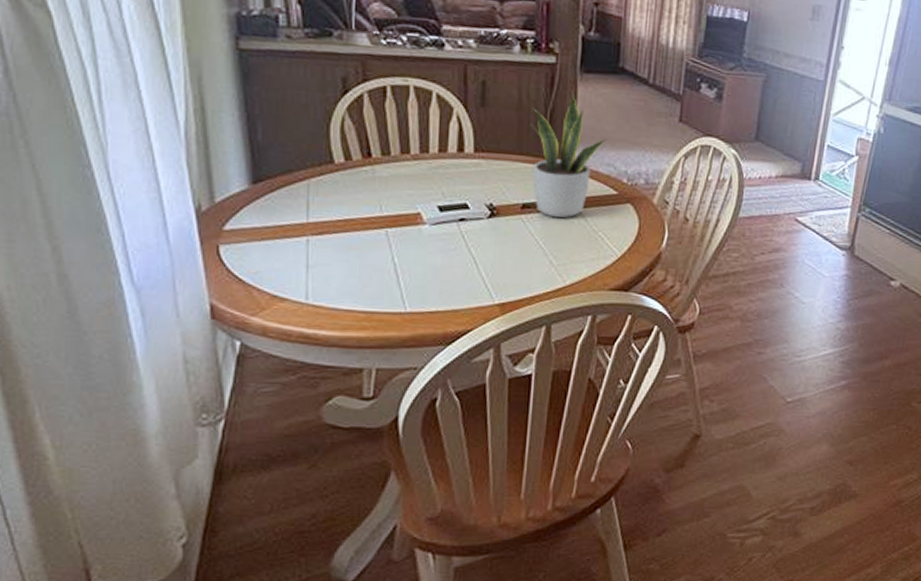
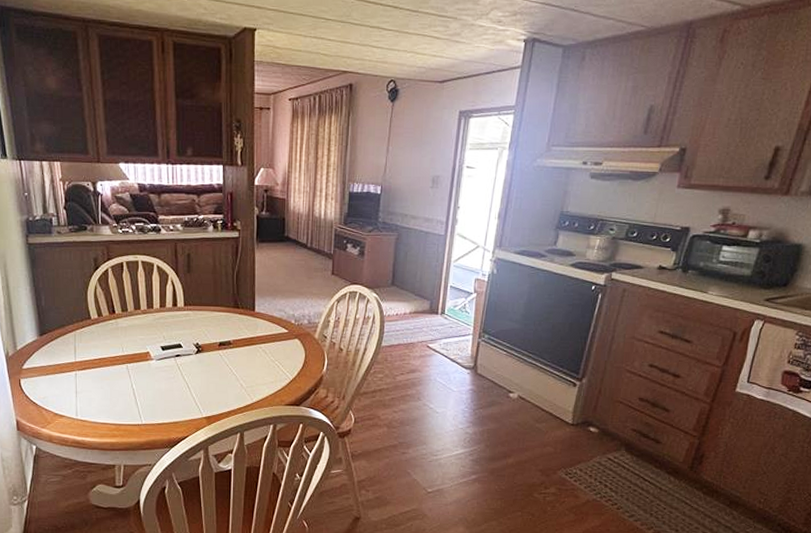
potted plant: present [529,91,607,218] -> none [222,257,278,352]

